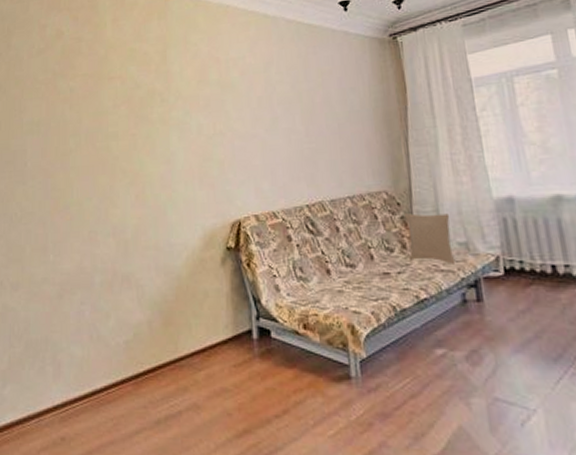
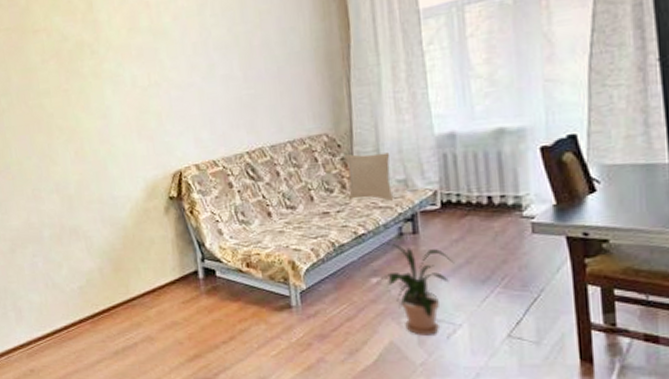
house plant: none [441,310,523,421] -> present [376,243,455,335]

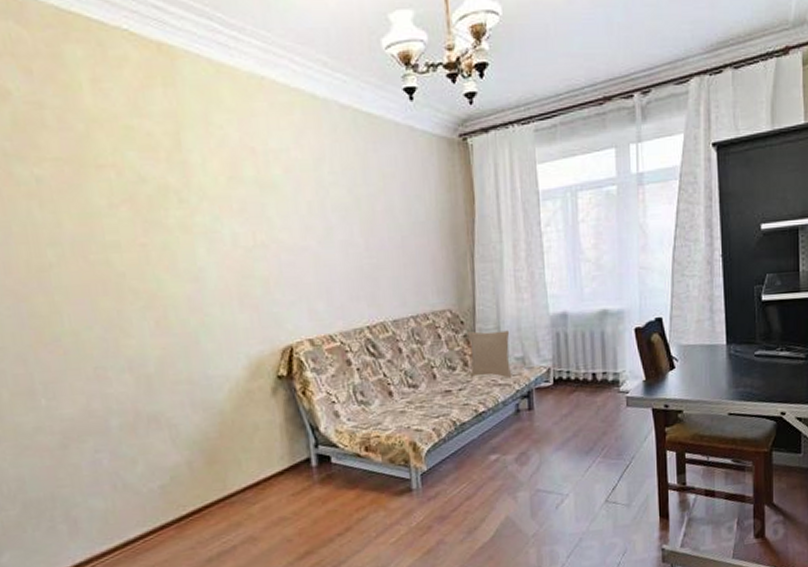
house plant: present [376,243,455,335] -> none [495,419,564,508]

